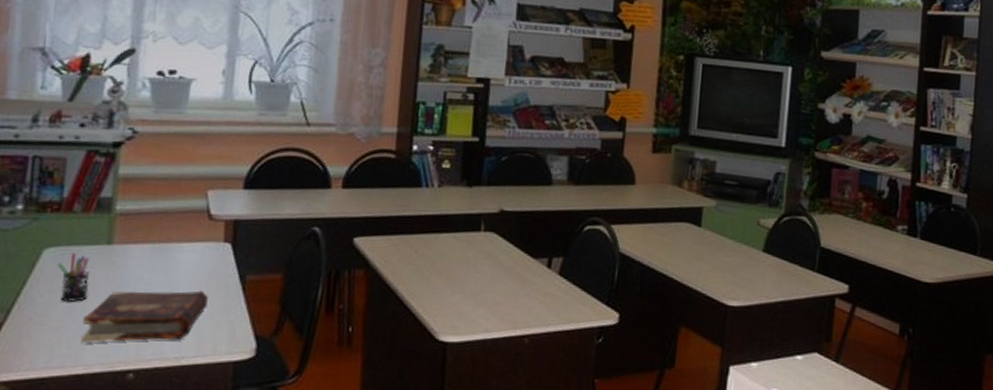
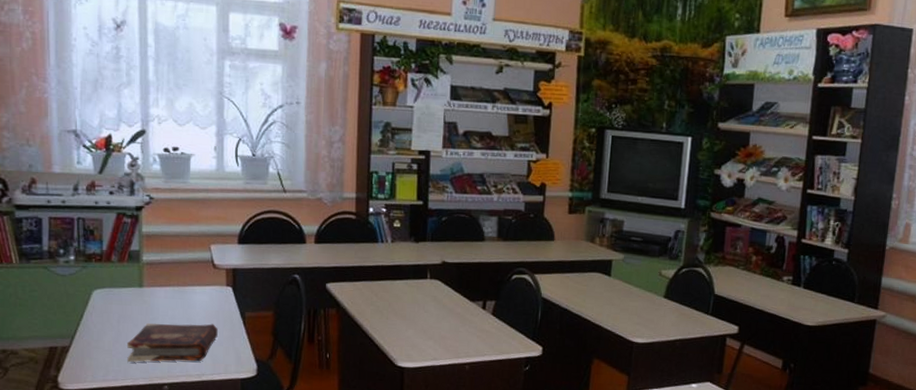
pen holder: present [58,253,90,302] -> none [105,294,129,331]

